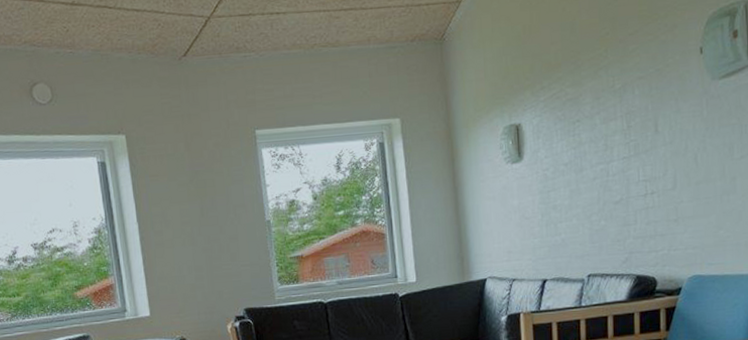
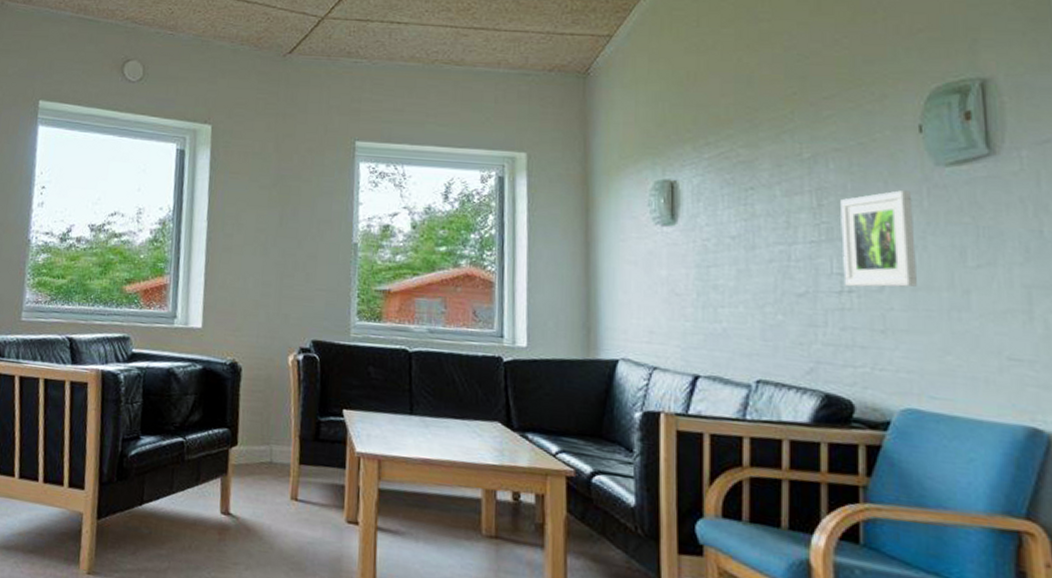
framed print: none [644,104,699,190] -> present [841,190,917,288]

